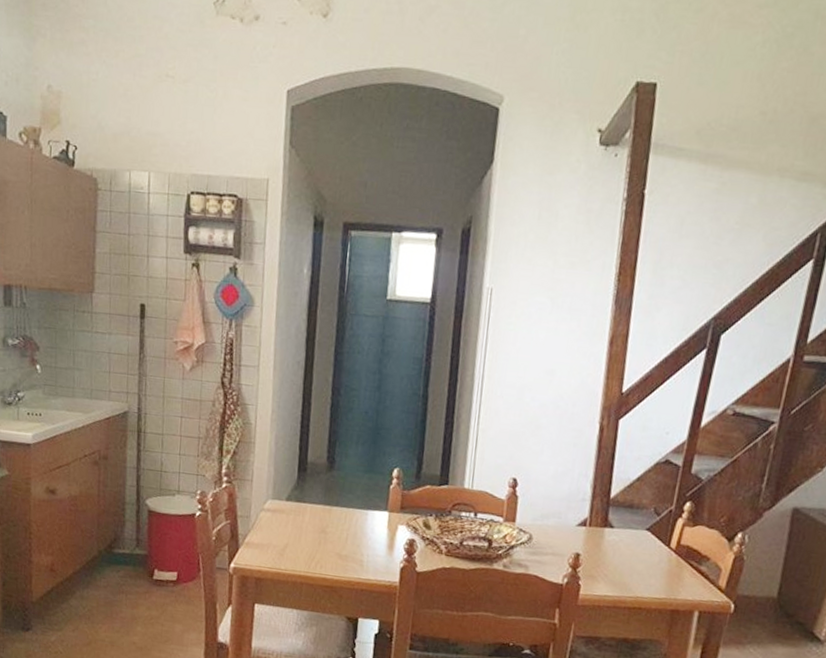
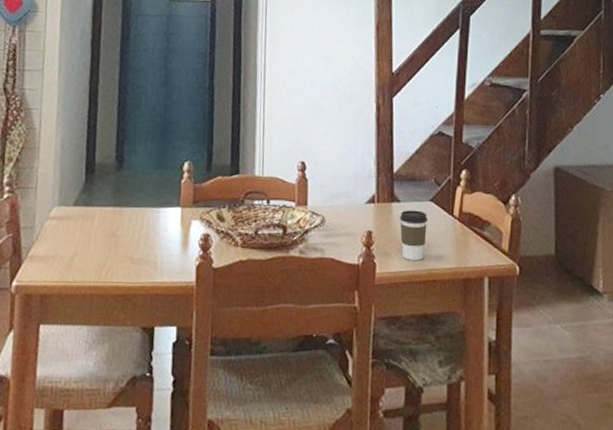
coffee cup: none [609,536,642,587] -> present [400,210,427,261]

